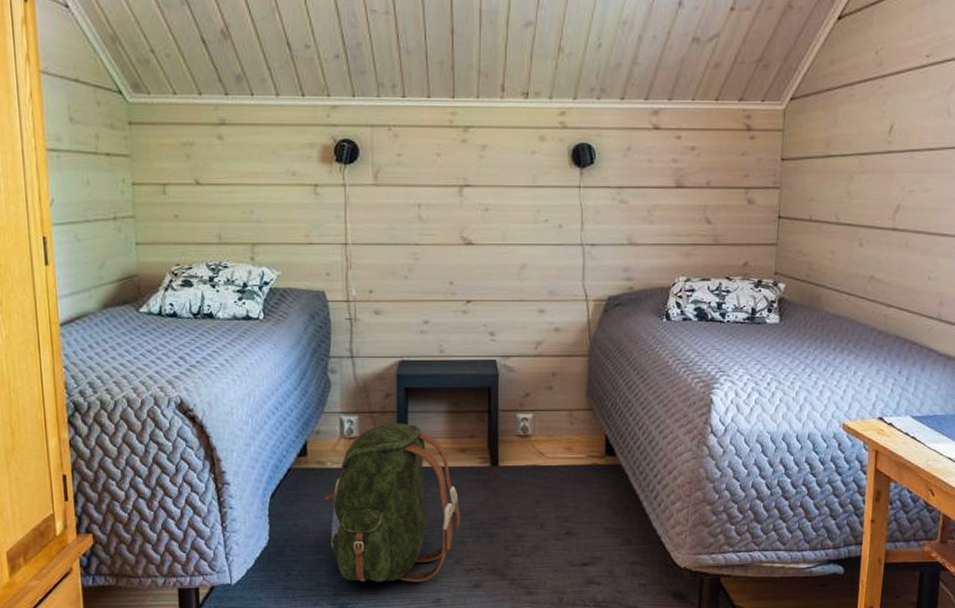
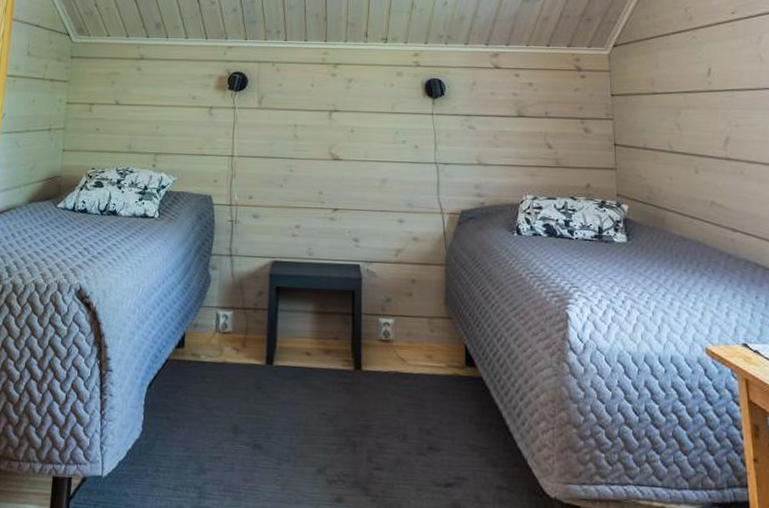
backpack: present [324,423,460,582] -> none [196,320,324,491]

